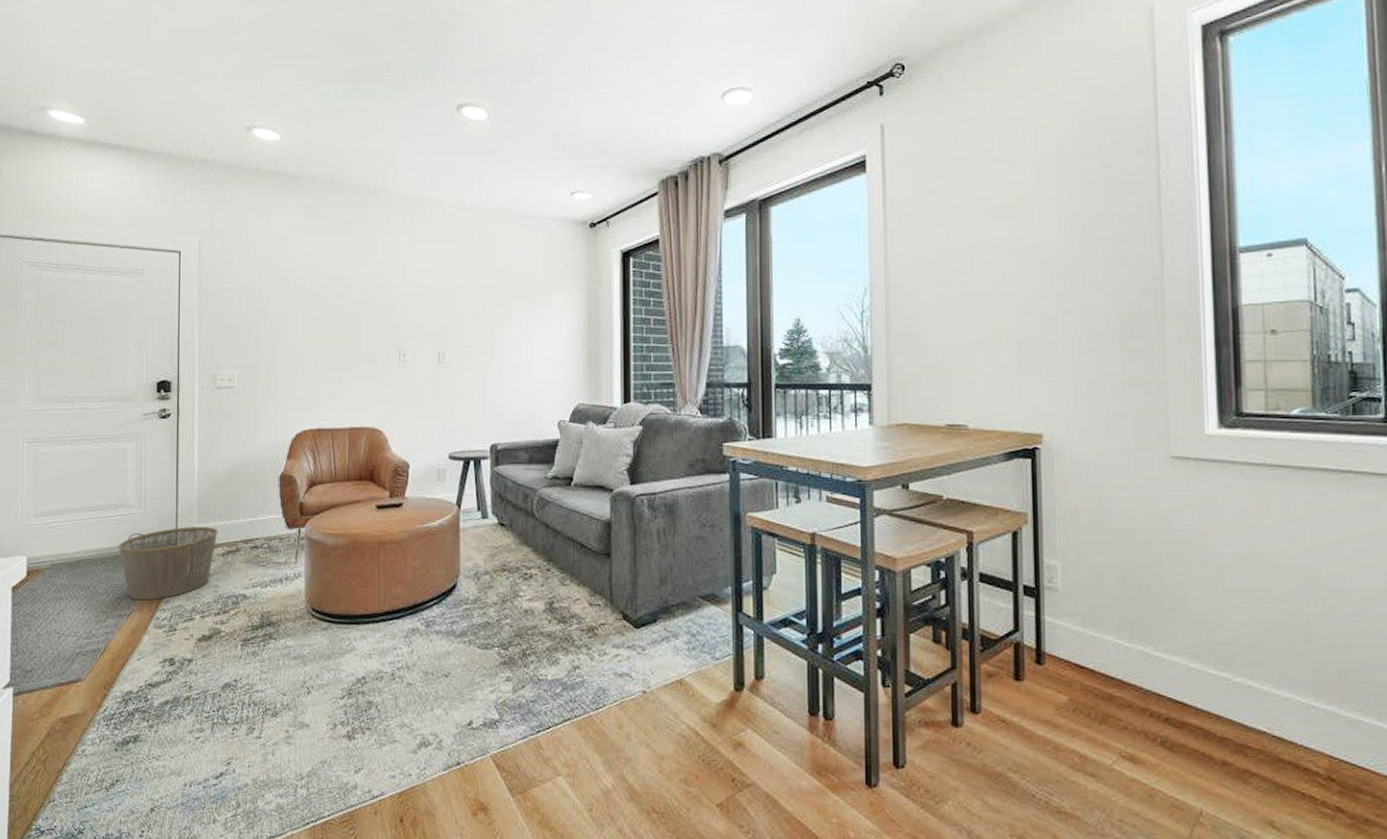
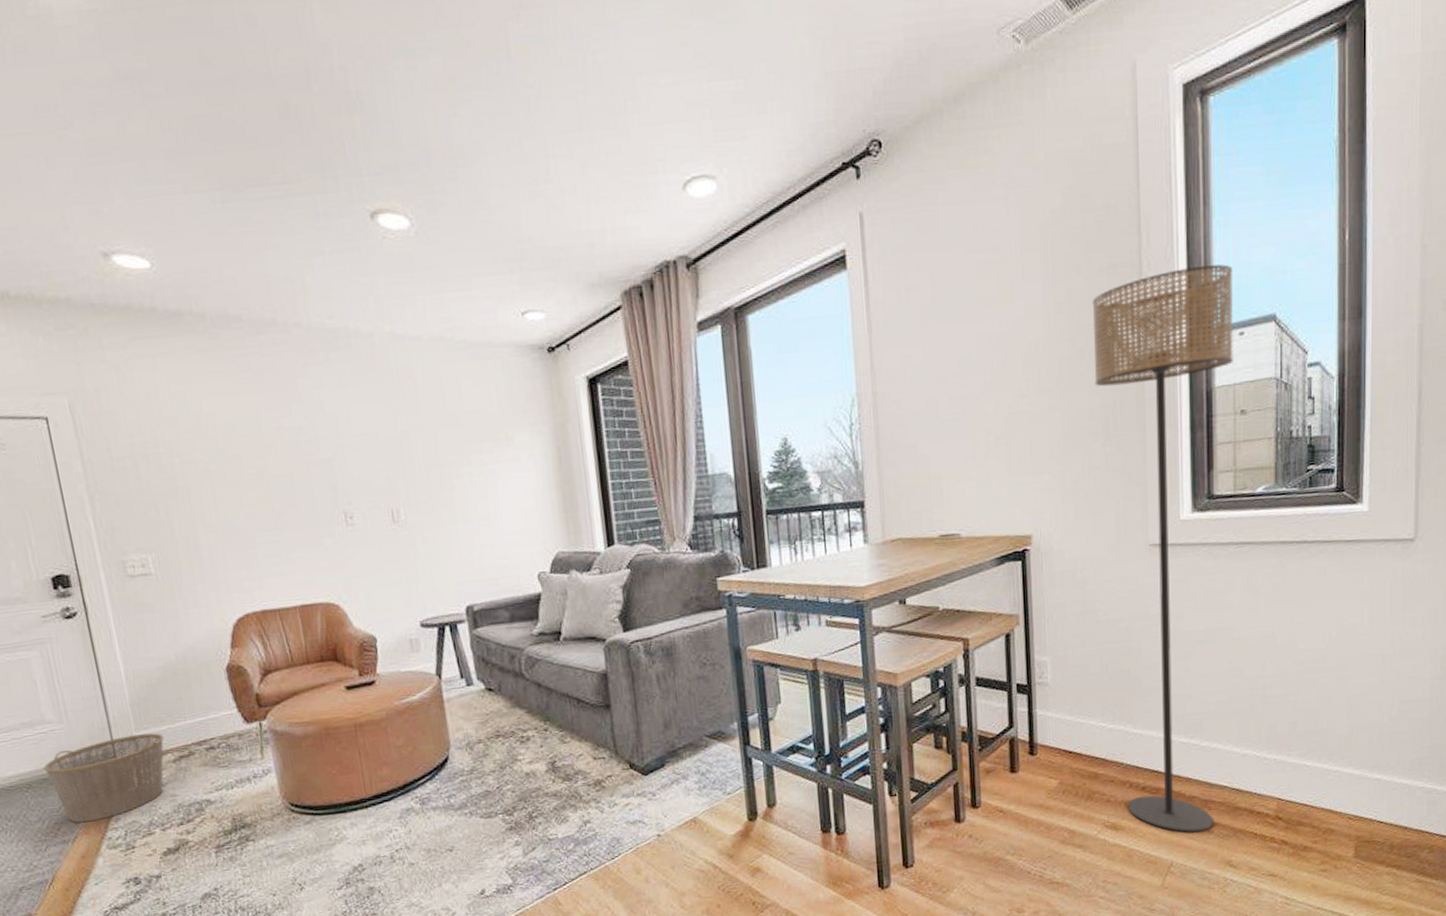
floor lamp: none [1108,188,1261,781] -> present [1092,264,1233,833]

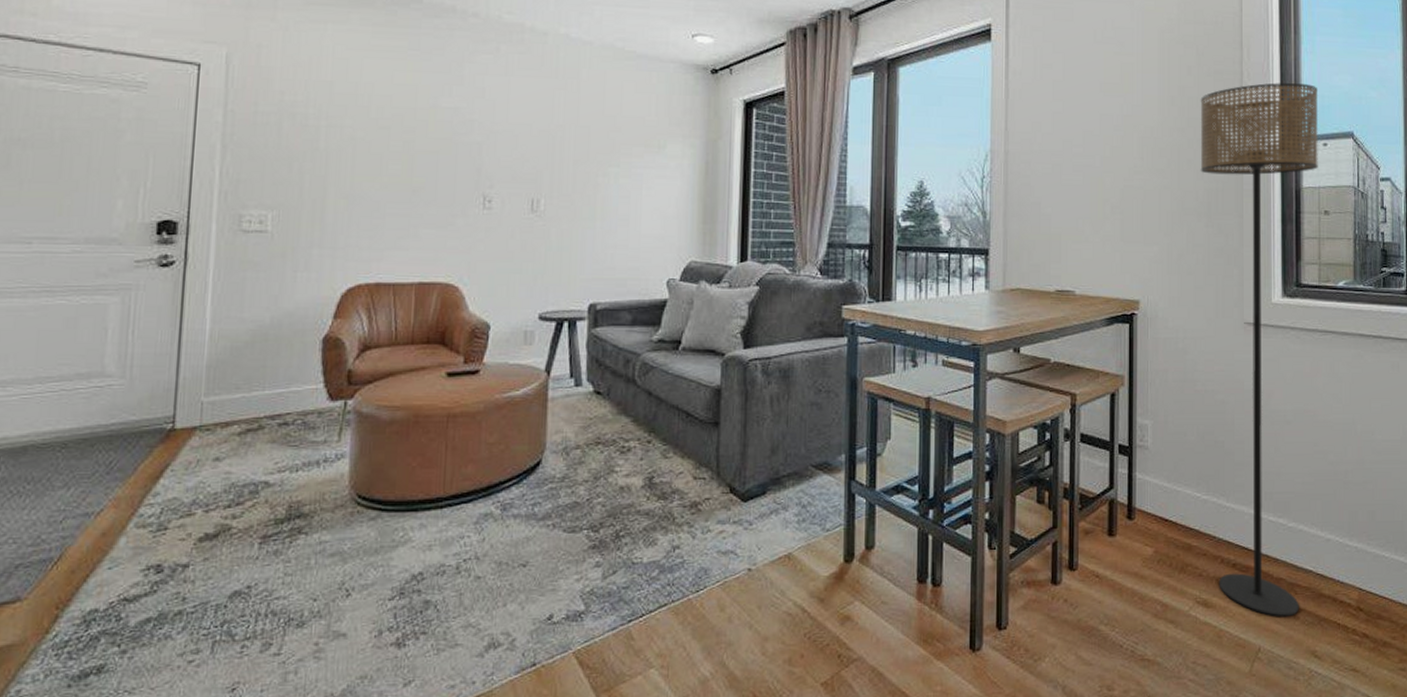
basket: present [43,733,164,823] -> none [87,400,235,494]

